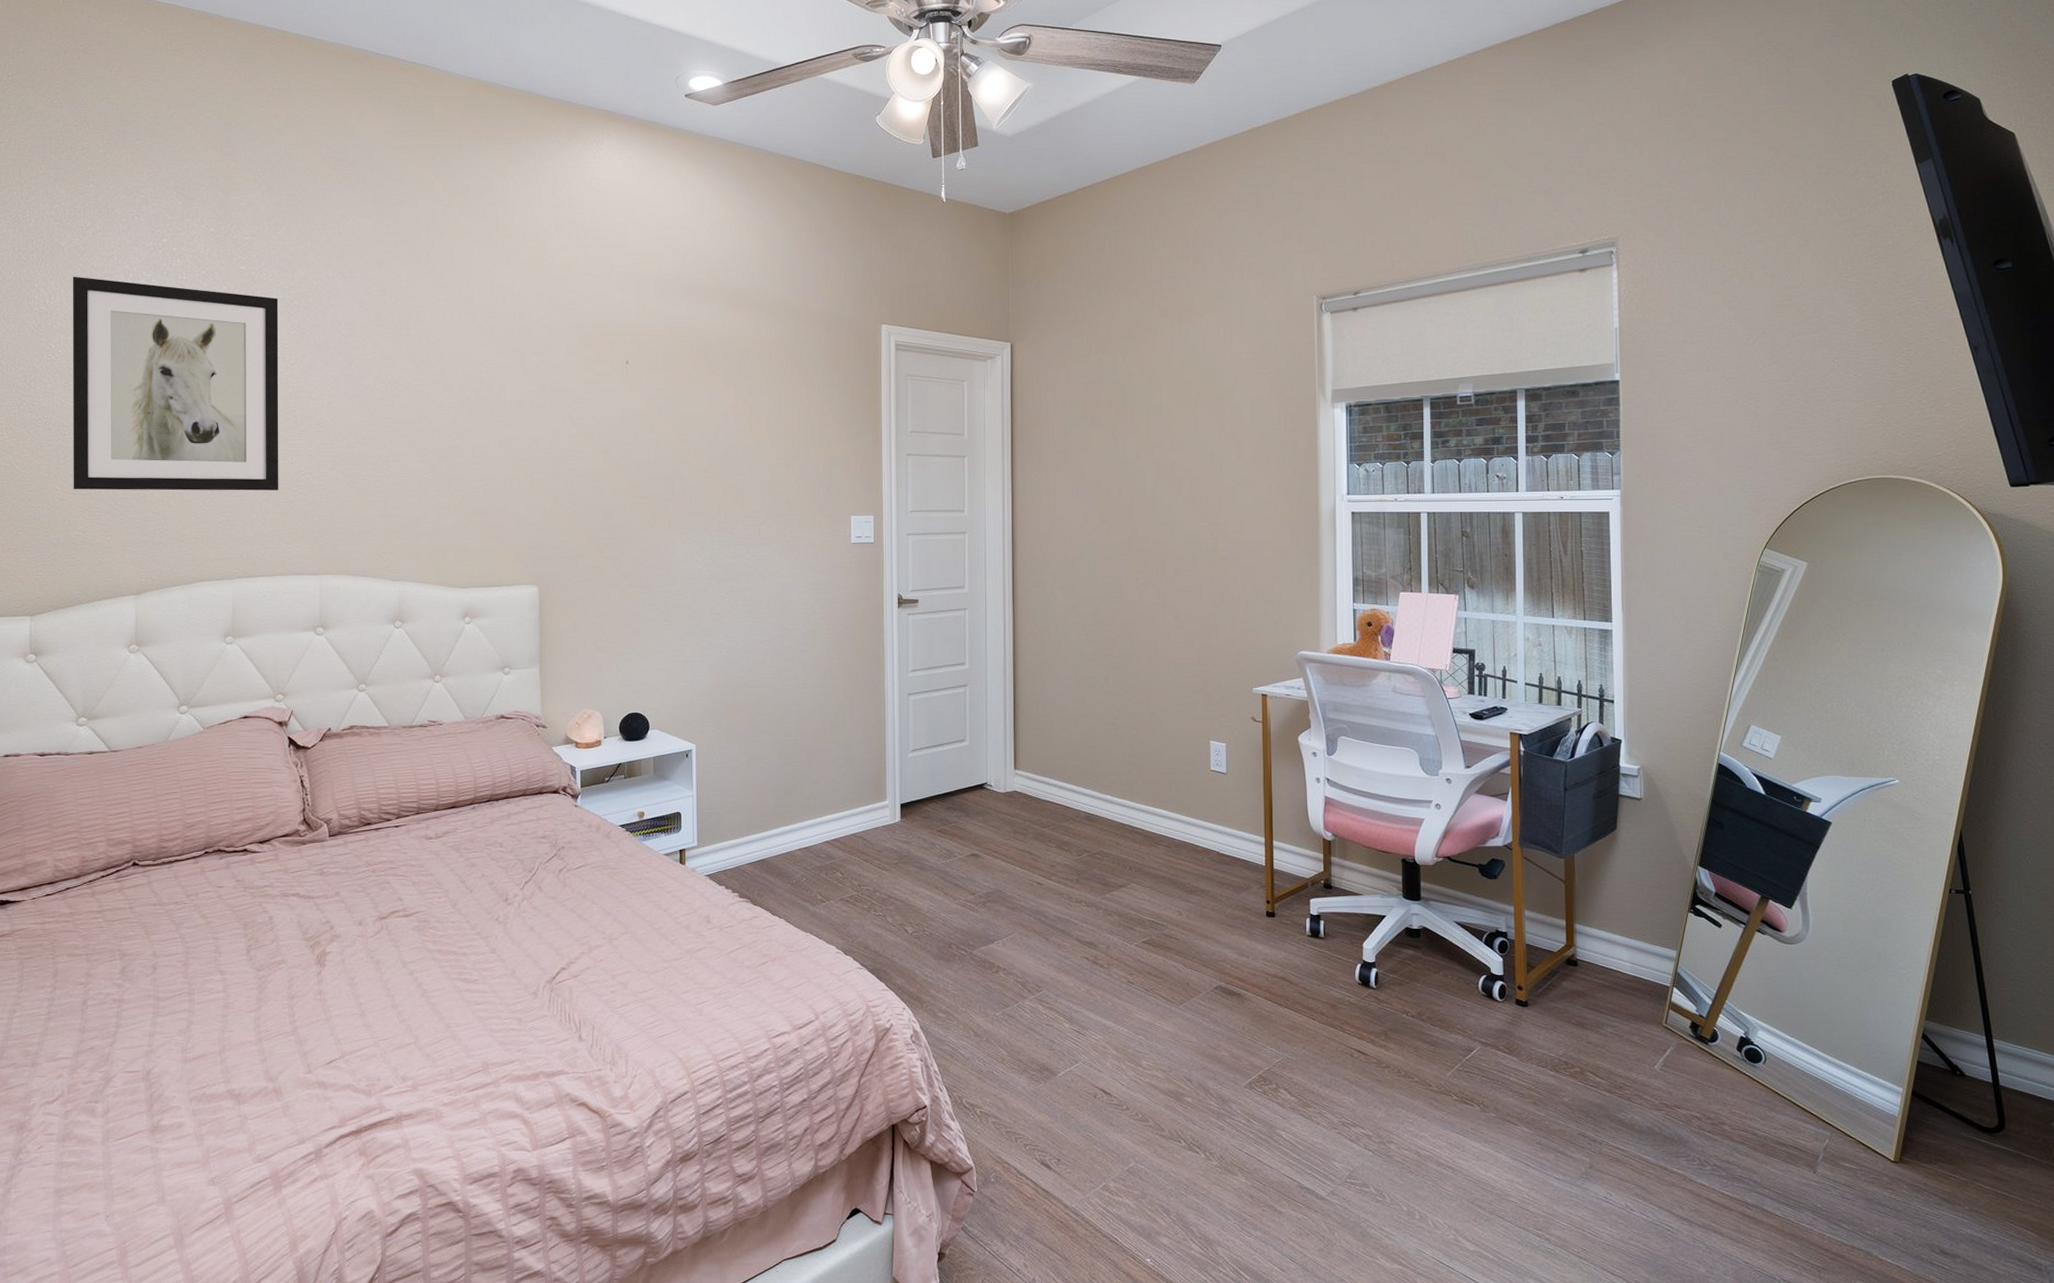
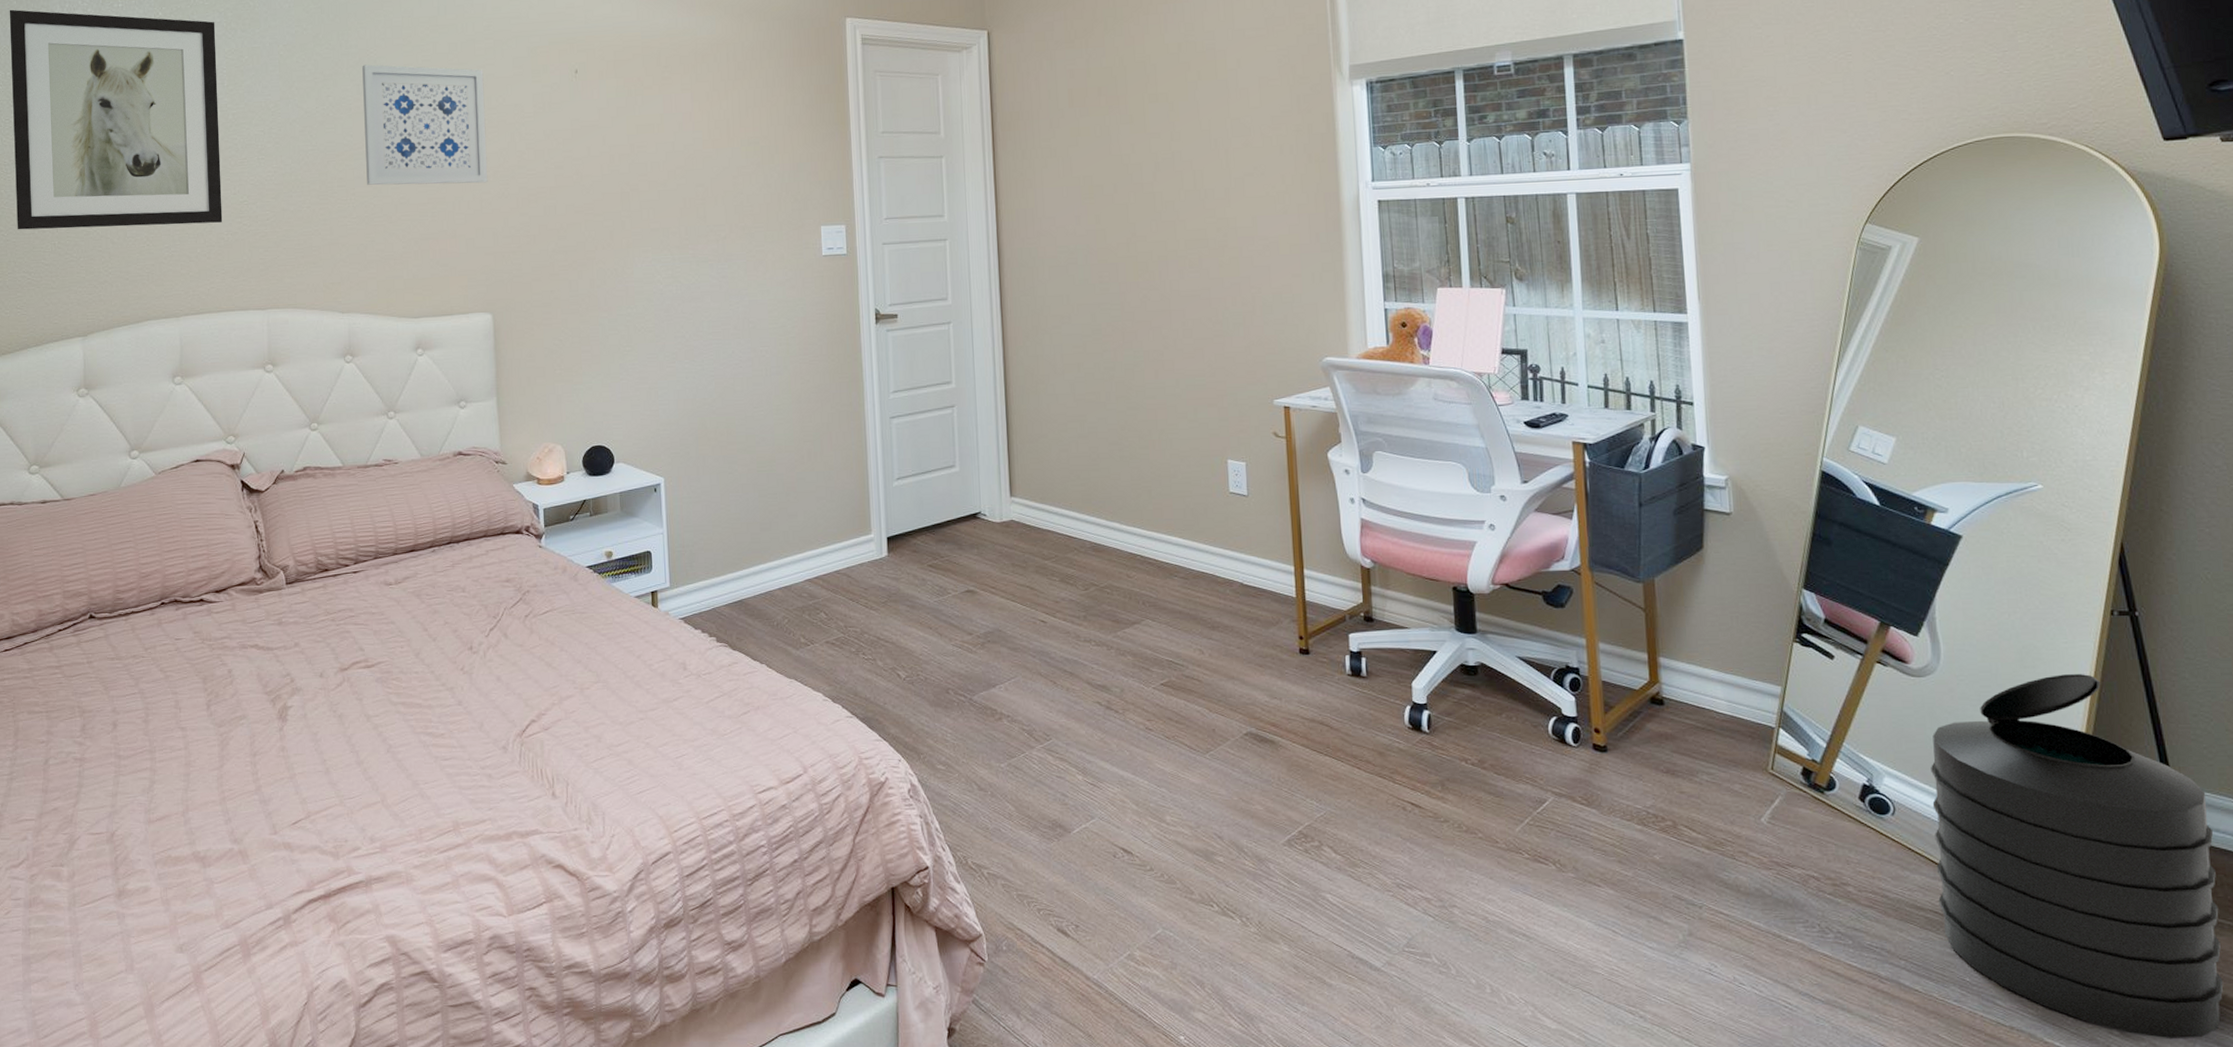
wall art: none [421,346,539,463] -> present [362,64,488,185]
trash can: none [1797,943,2025,1255] -> present [1931,674,2224,1038]

